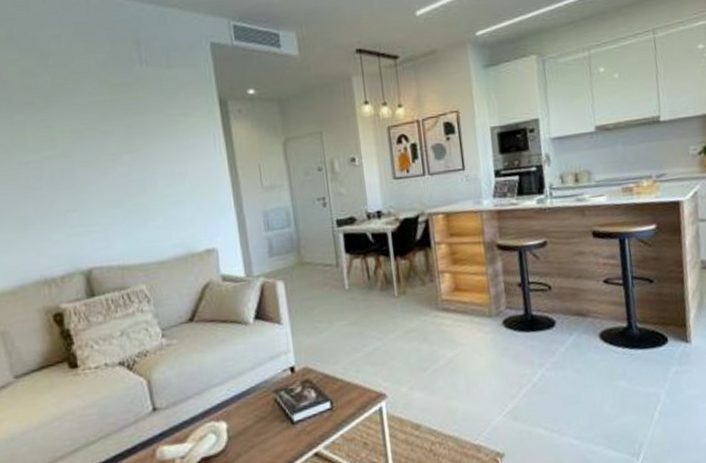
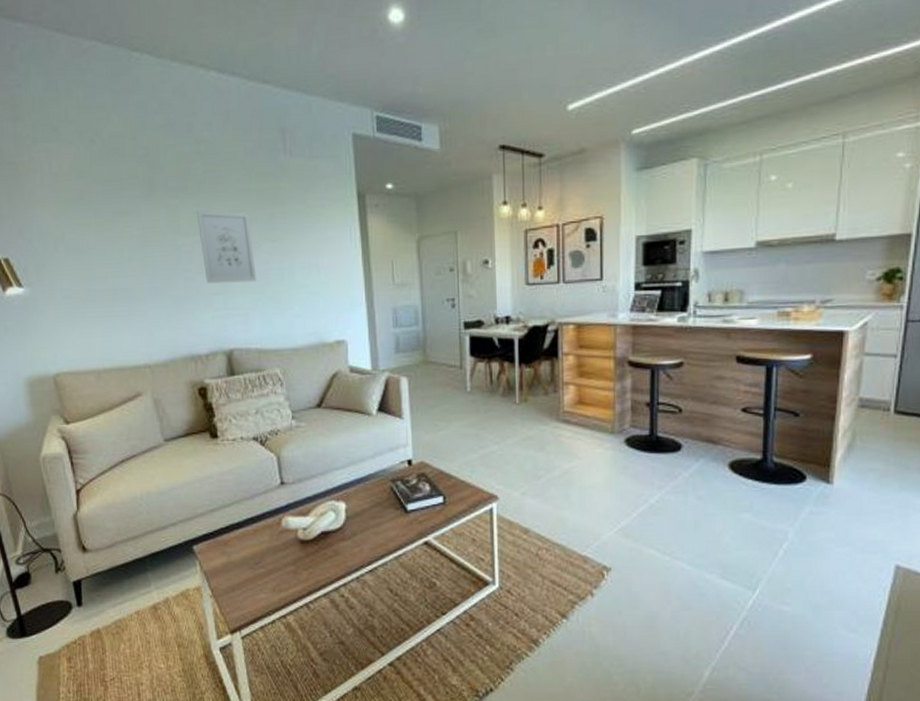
wall art: none [45,124,116,201] -> present [196,210,257,284]

